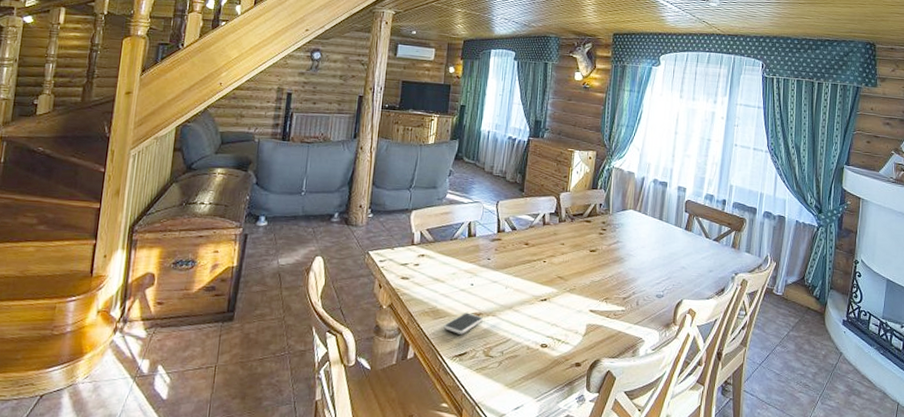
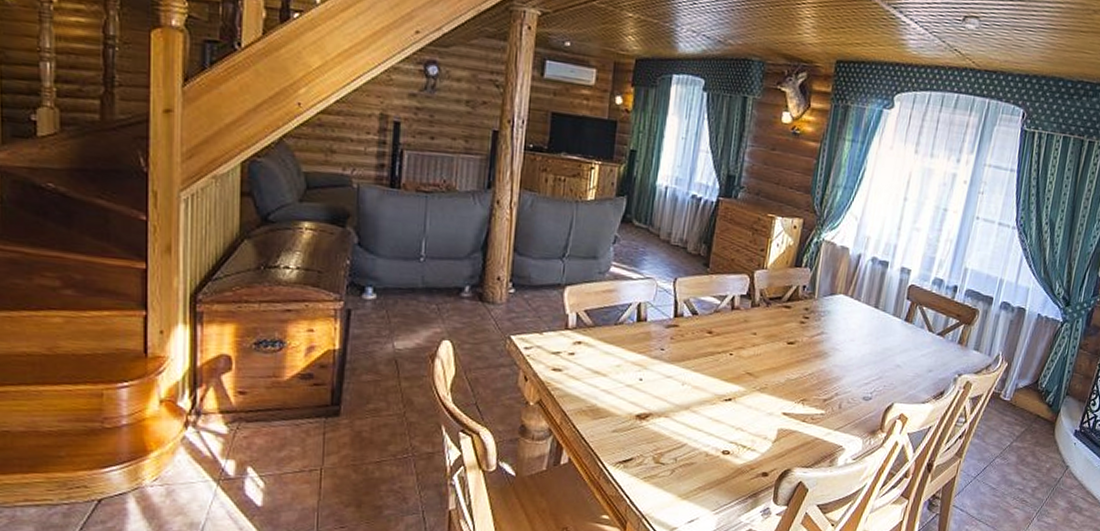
smartphone: present [443,312,484,335] -> none [605,412,655,438]

